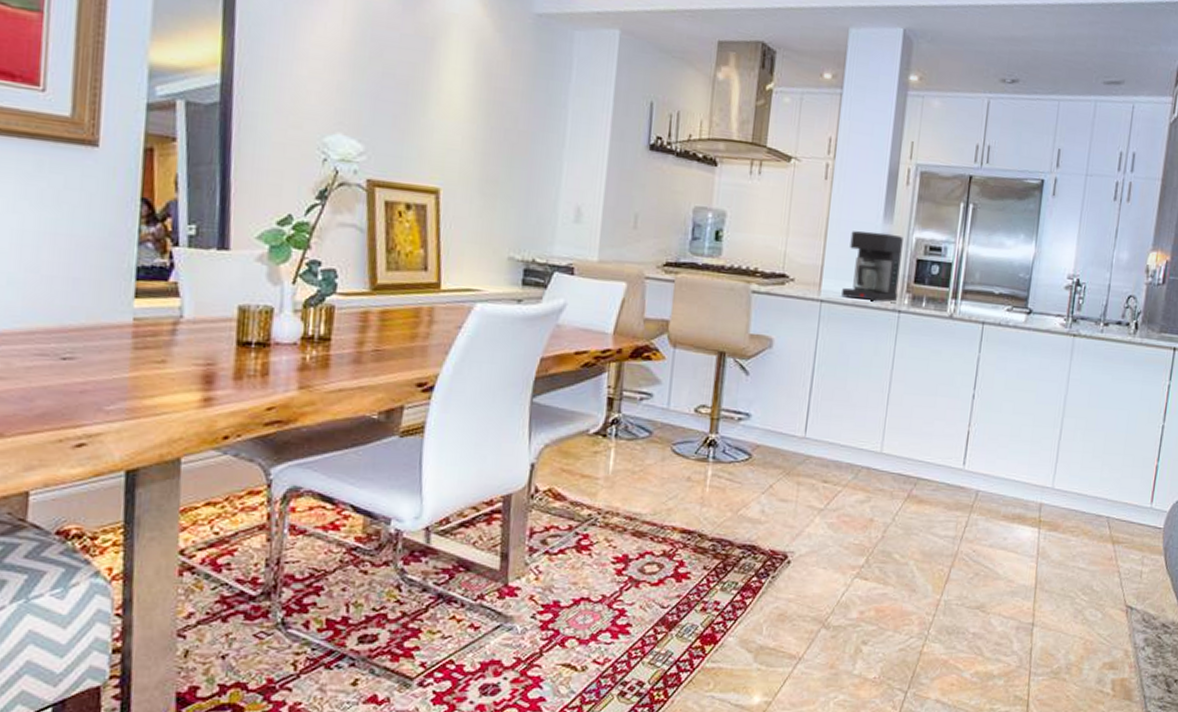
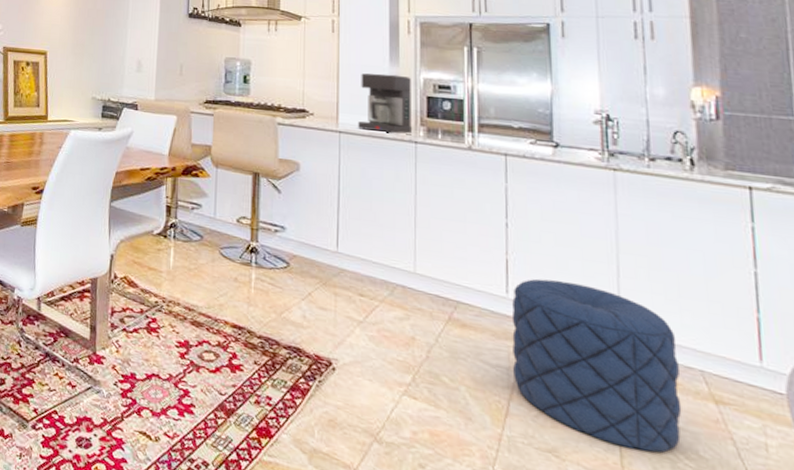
pouf: none [958,447,1095,593] -> present [511,278,682,453]

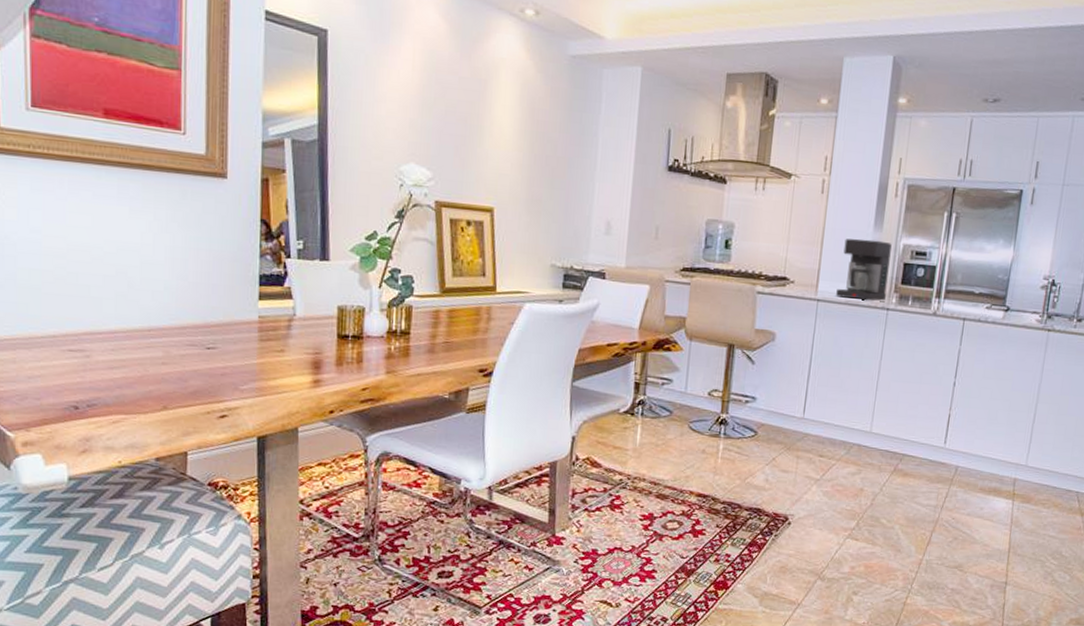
pouf: present [511,278,682,453] -> none [939,429,1065,557]

